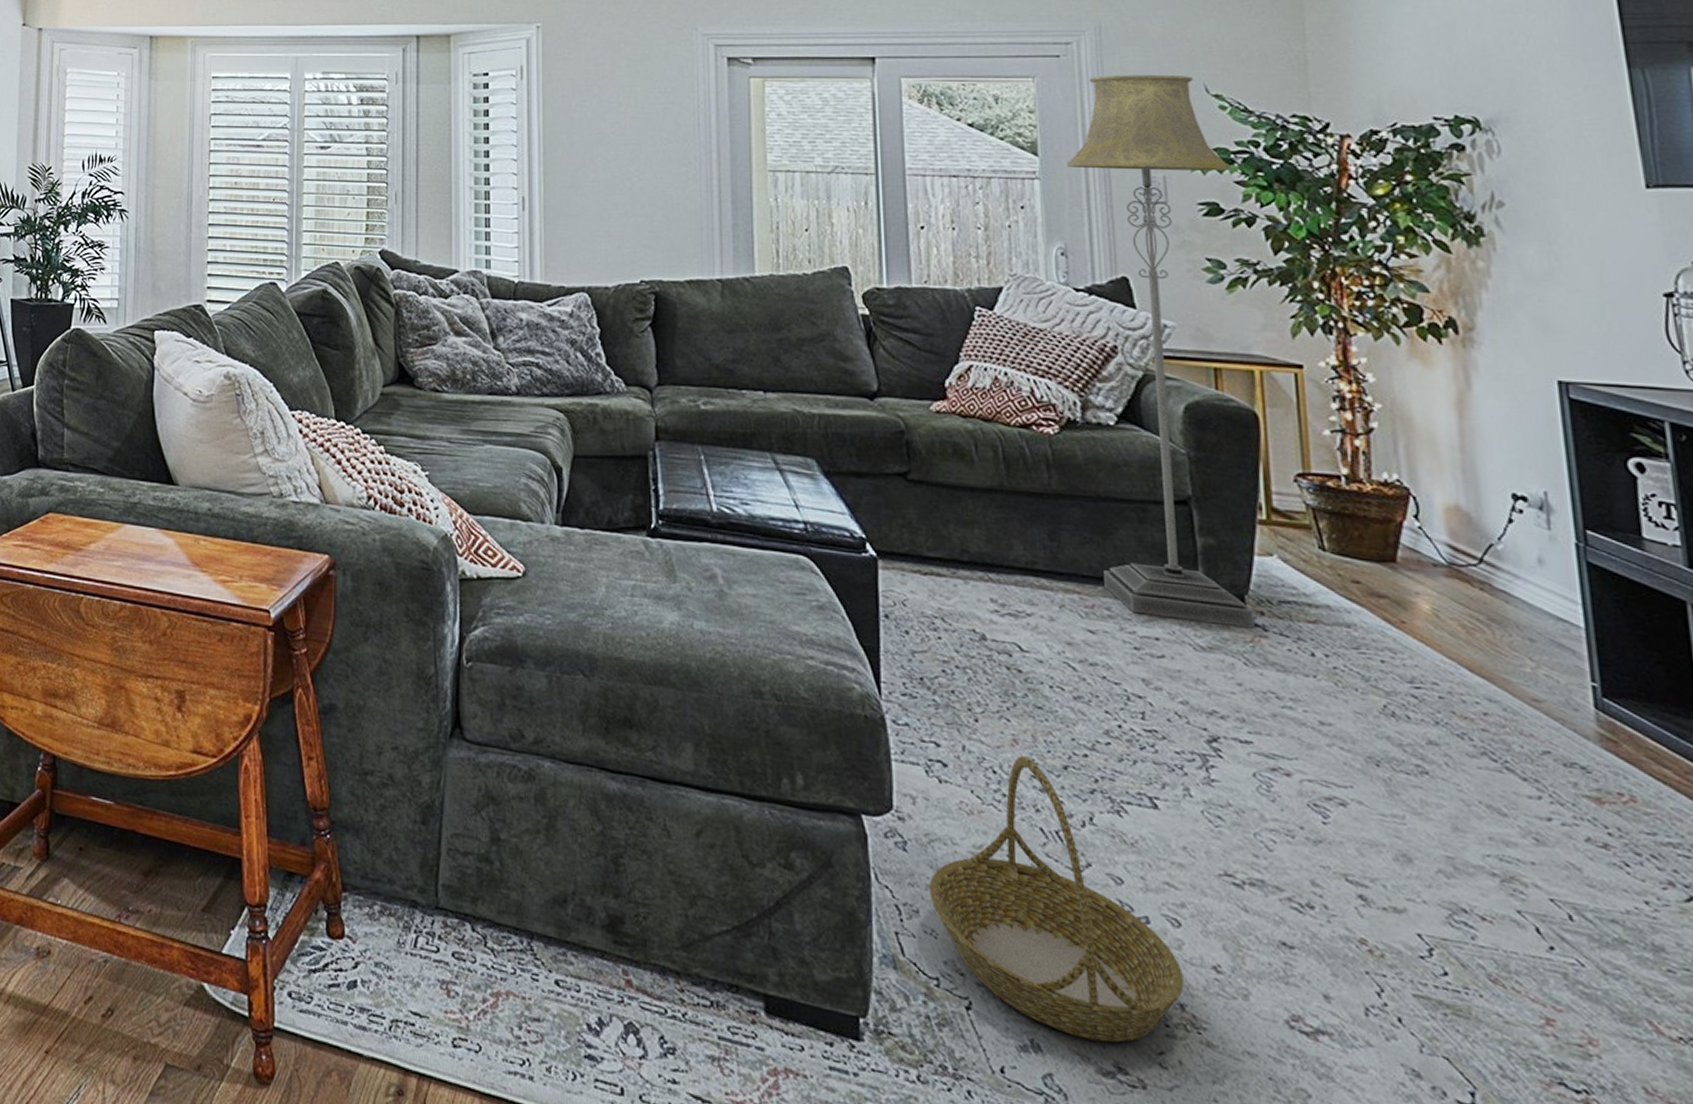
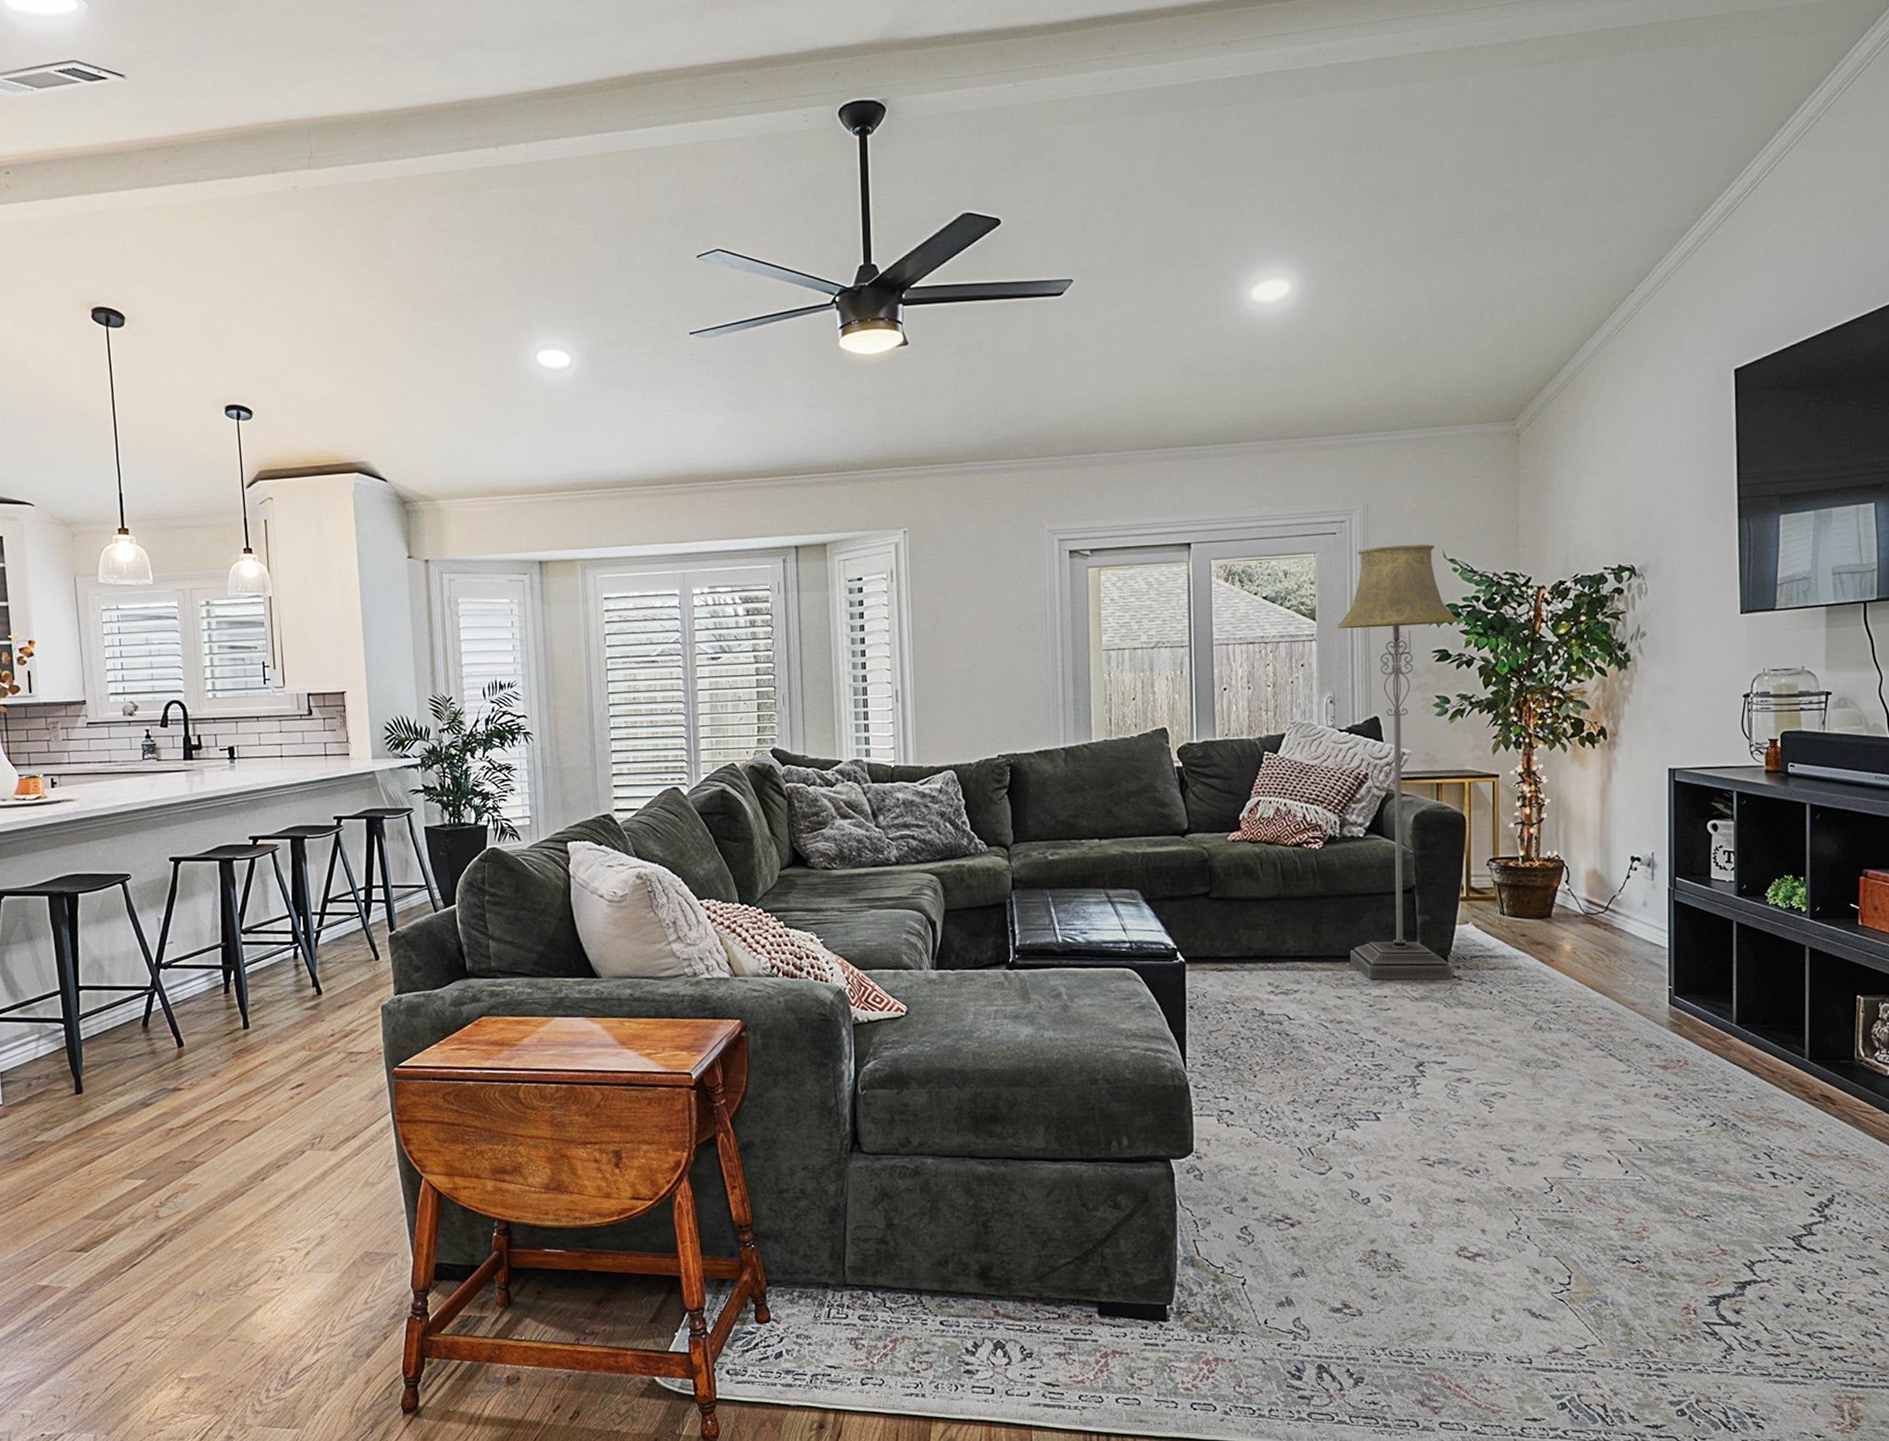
basket: present [929,755,1184,1043] -> none [1218,1097,1391,1290]

